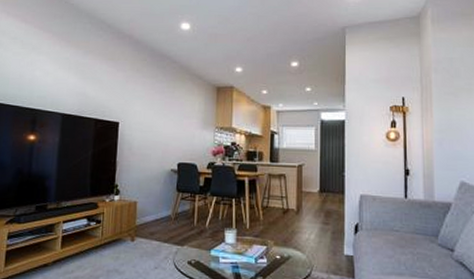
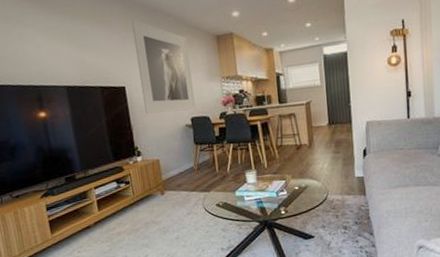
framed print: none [132,61,188,155] -> present [131,19,196,115]

